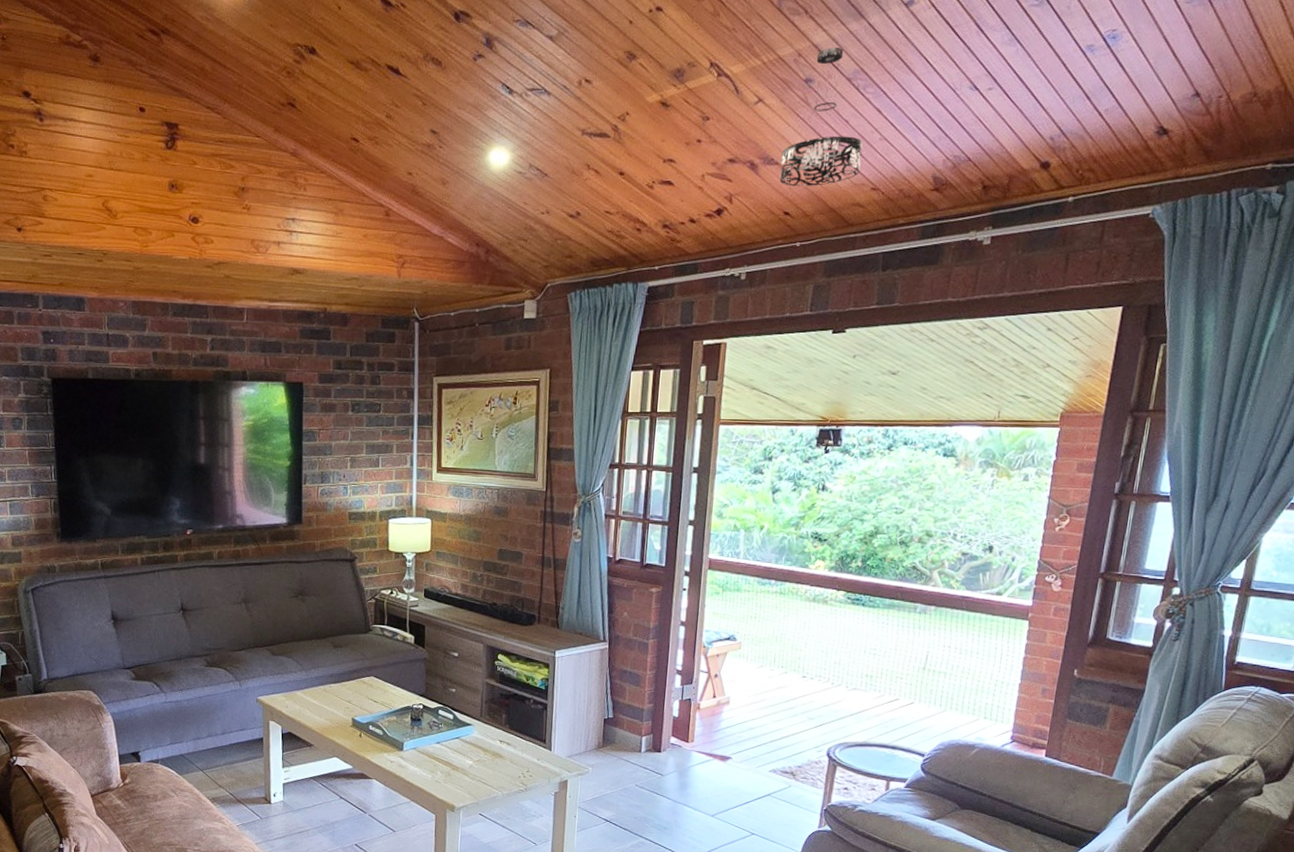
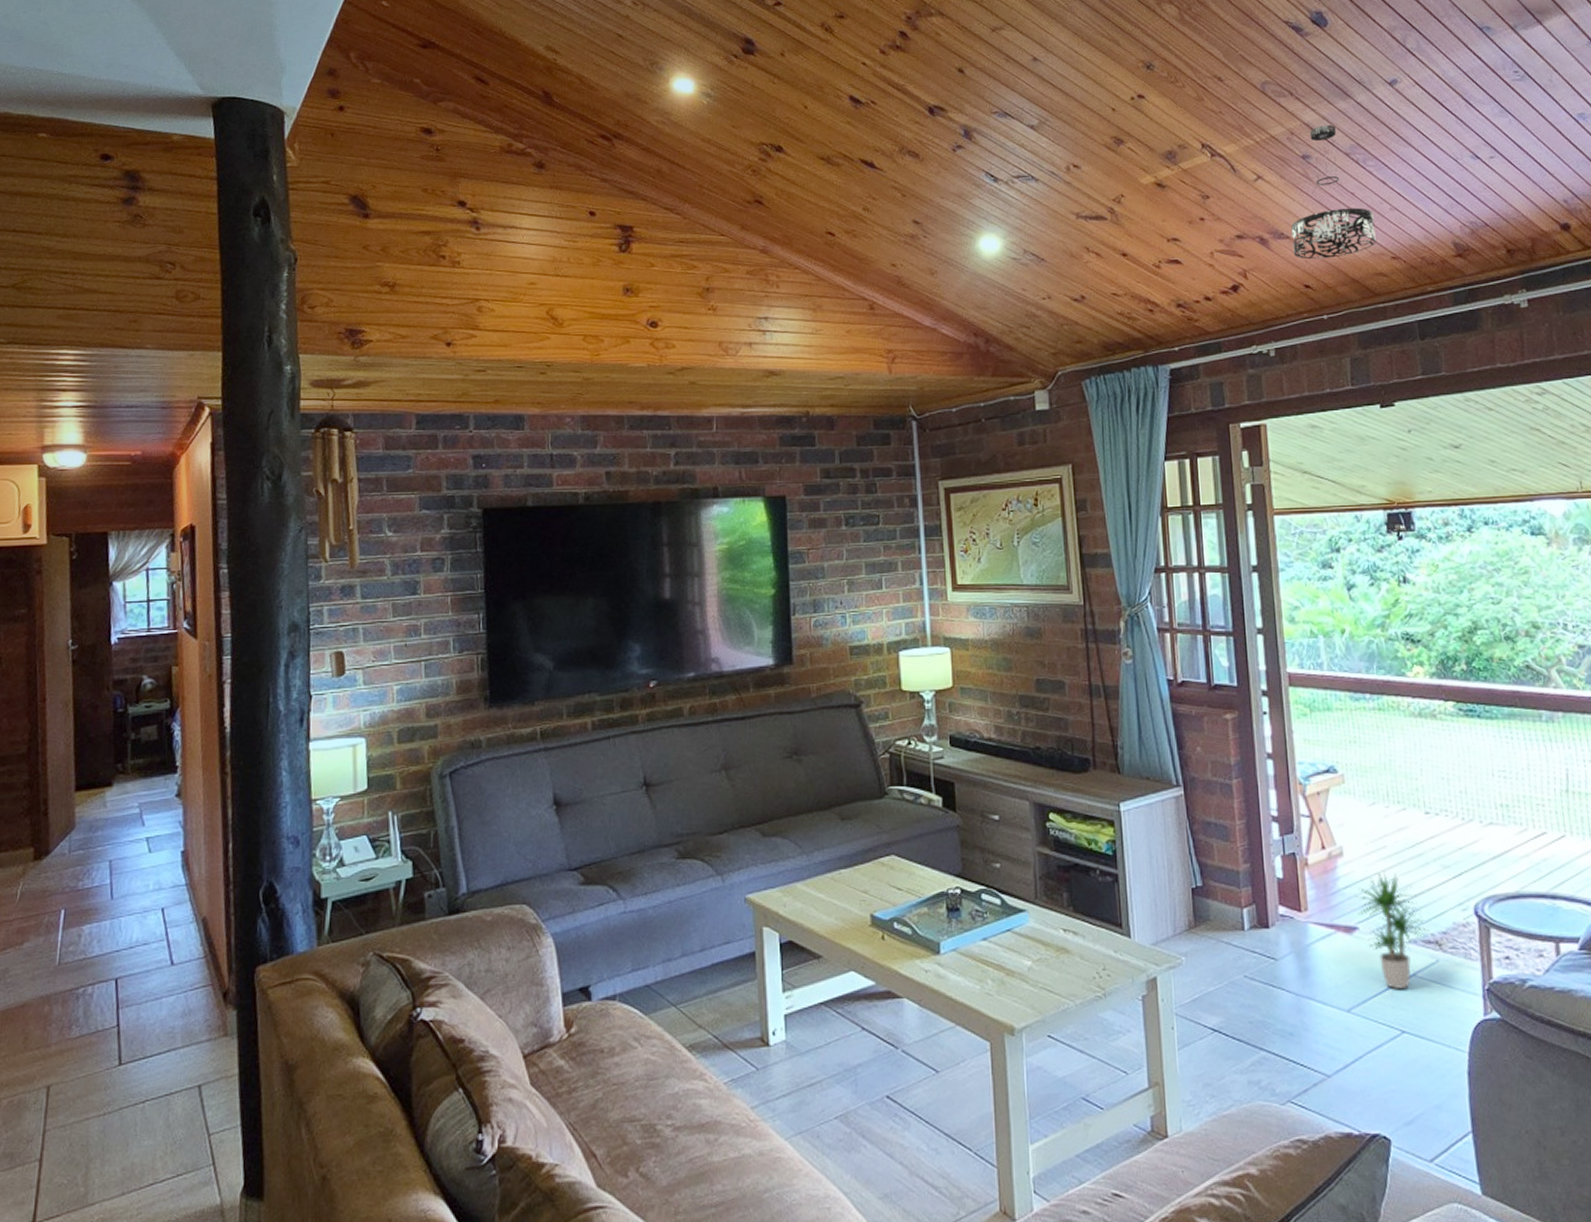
potted plant: none [733,718,788,804] -> present [1357,871,1430,990]

